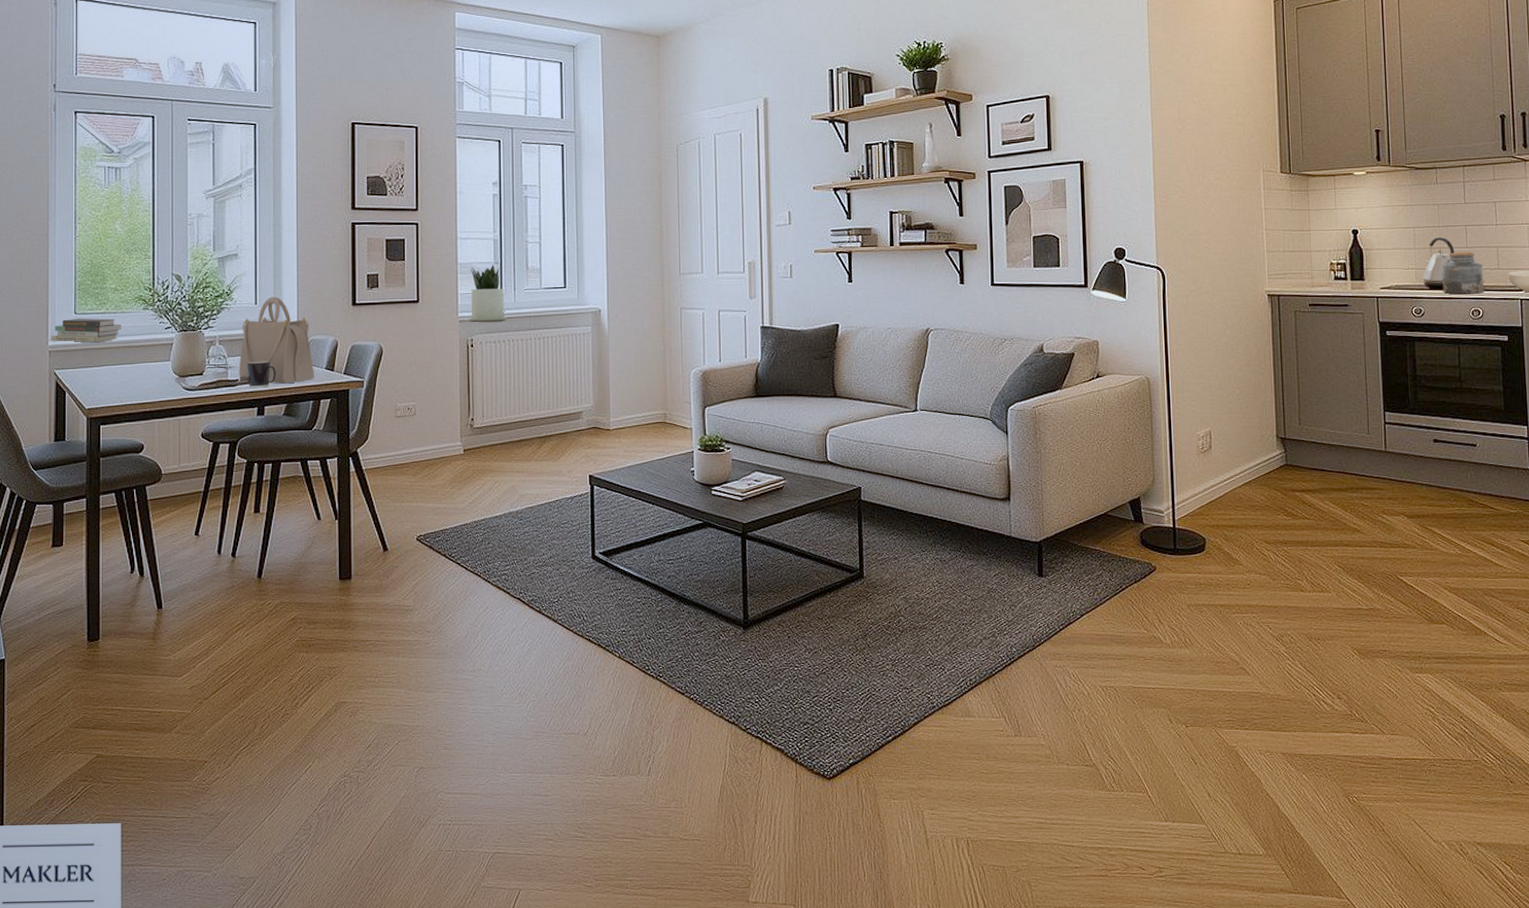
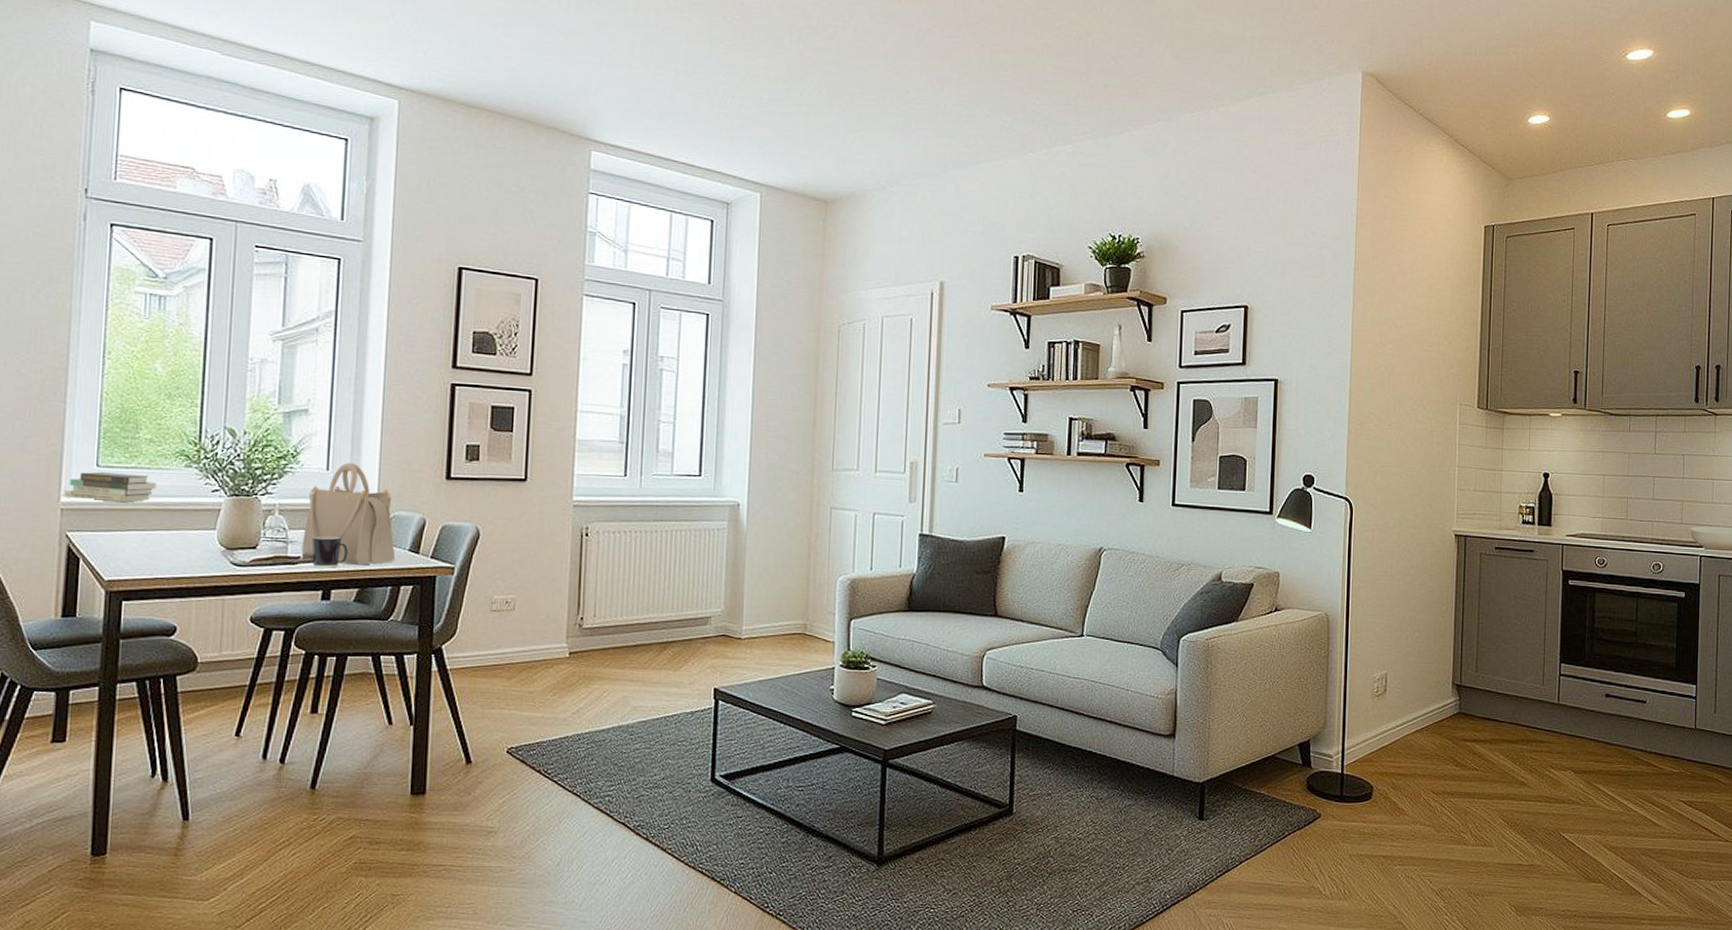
planter: present [468,264,508,322] -> none [584,444,631,509]
kettle: present [1422,237,1455,289] -> none [1608,487,1642,540]
jar: present [1441,252,1484,295] -> none [1627,503,1667,548]

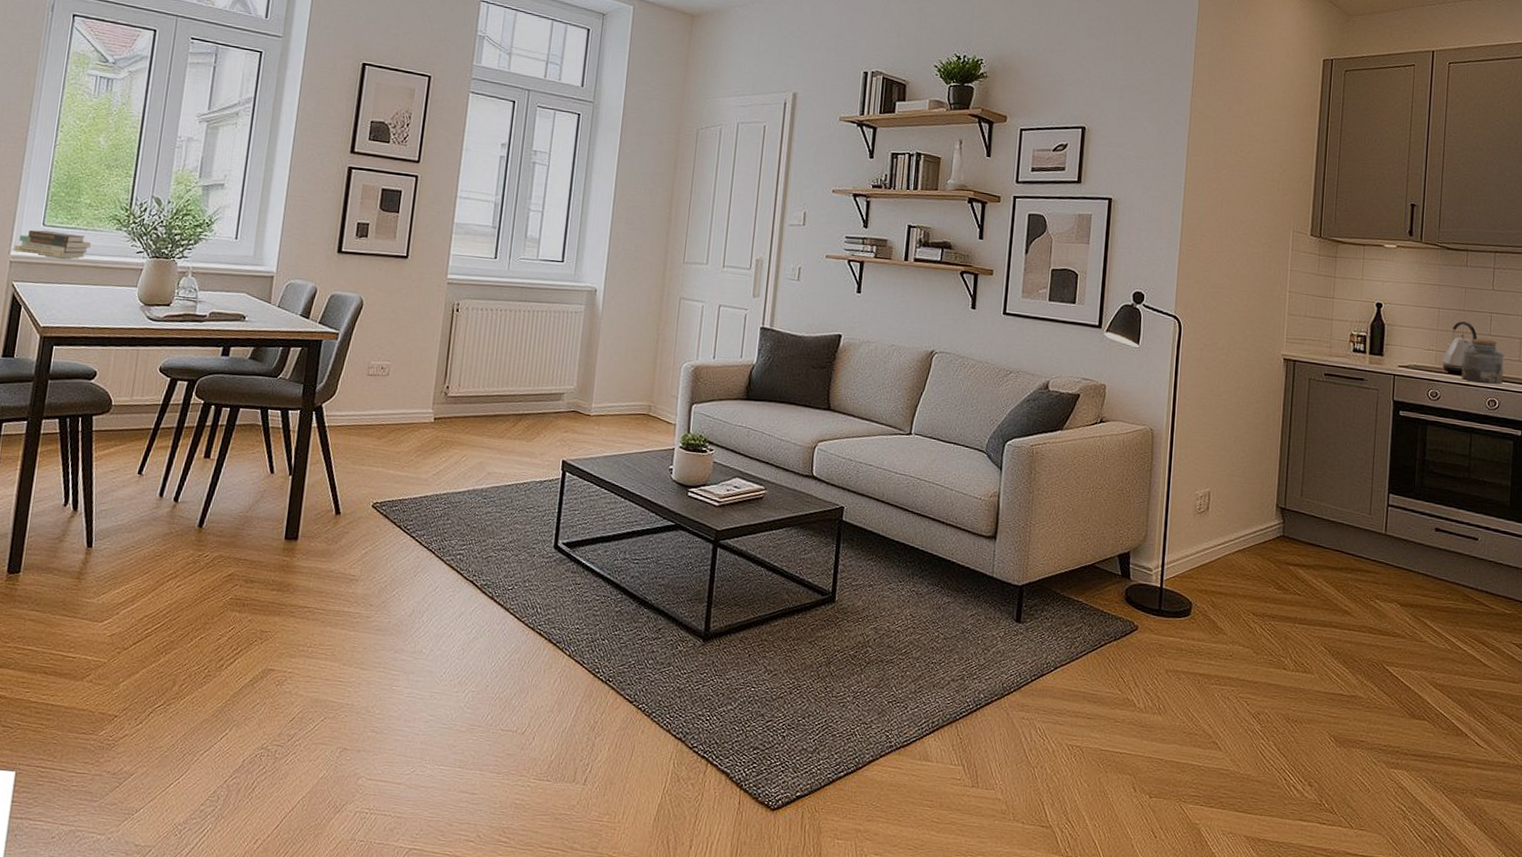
handbag: present [301,462,396,565] -> none [208,233,290,326]
mug: present [311,536,349,568] -> none [216,298,249,328]
kettle: none [1608,487,1642,540] -> present [1441,321,1478,375]
jar: none [1627,503,1667,548] -> present [1461,338,1504,384]

